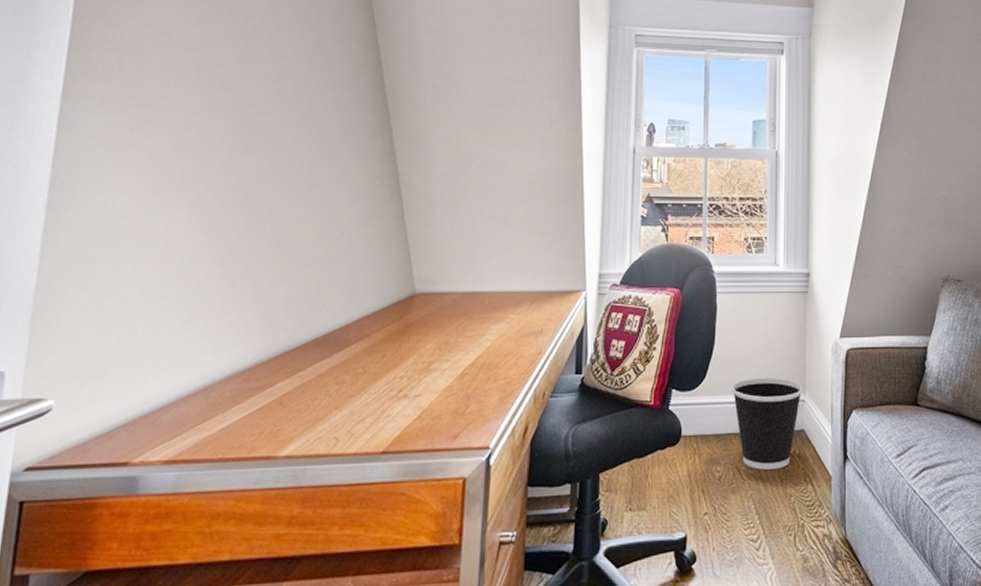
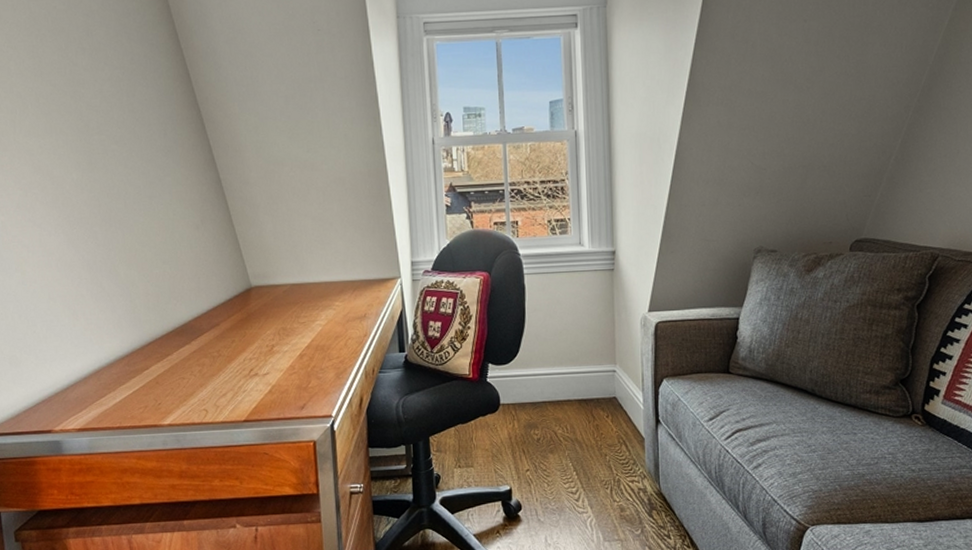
wastebasket: present [732,377,803,470] -> none [544,351,613,433]

